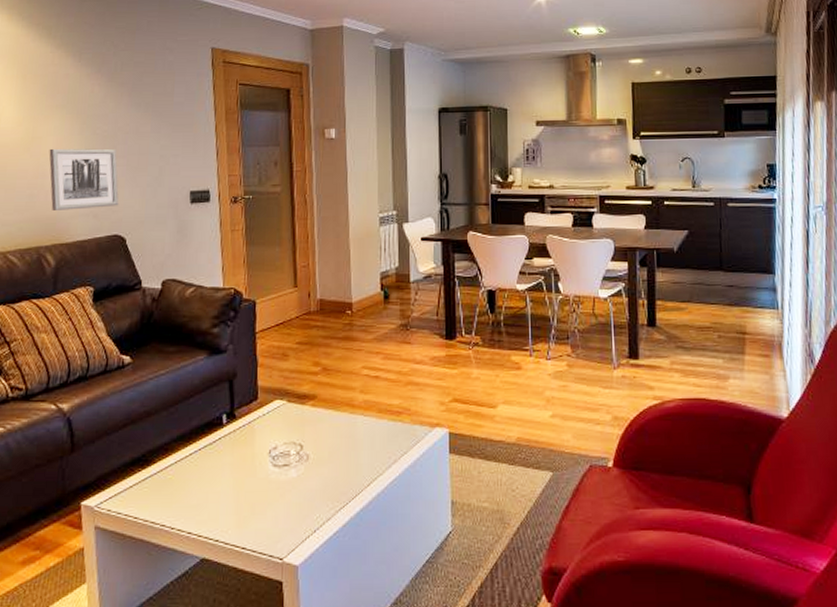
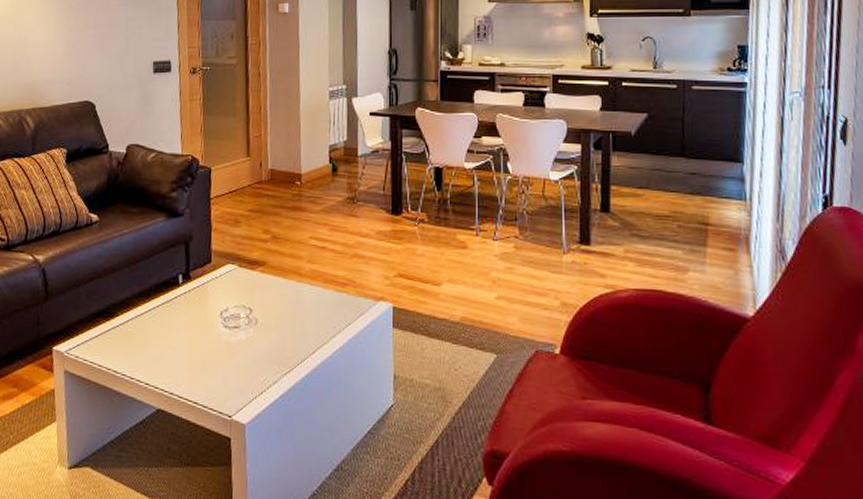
wall art: present [49,148,119,210] -> none [30,19,90,77]

